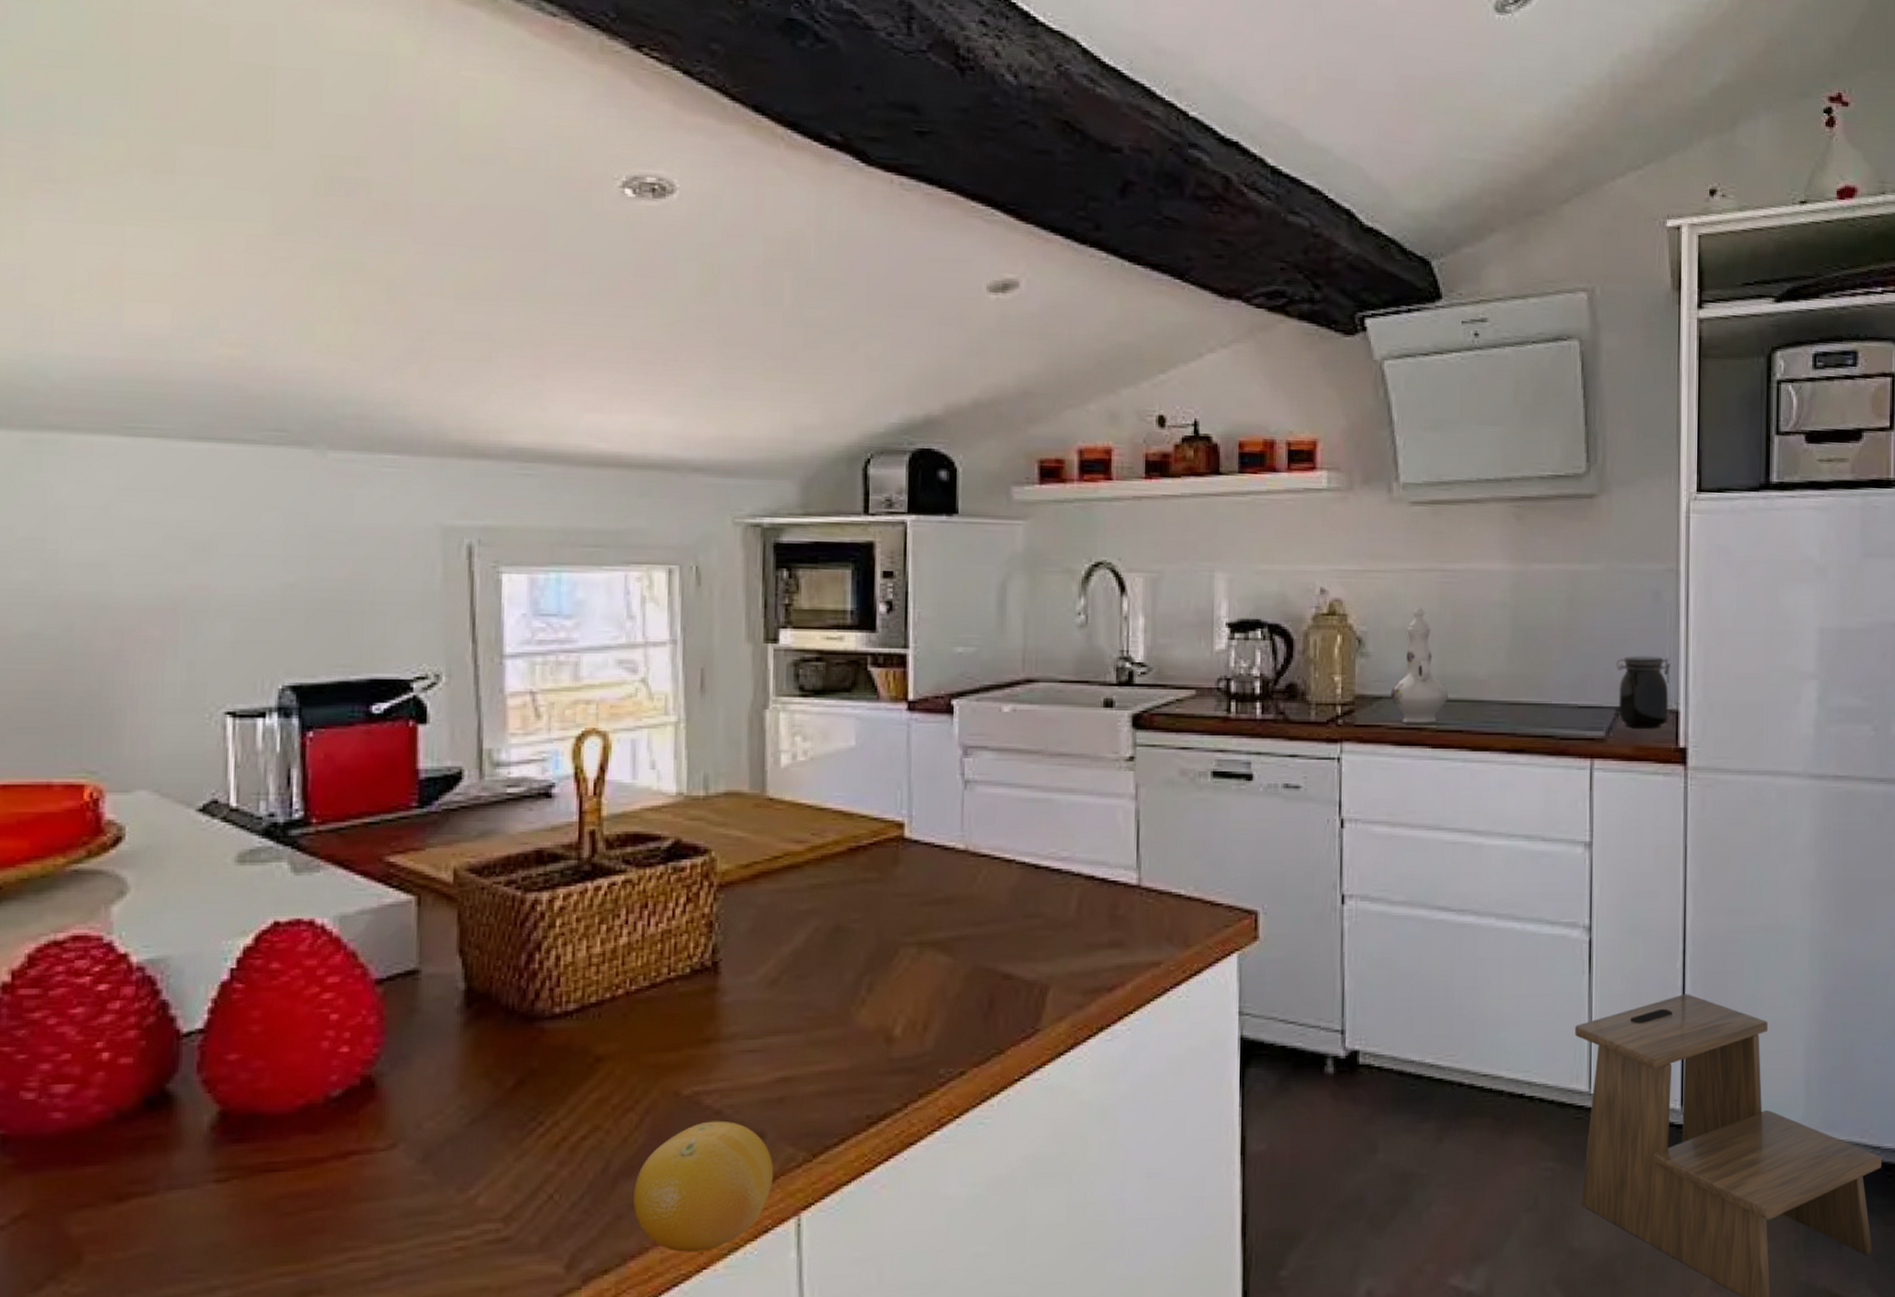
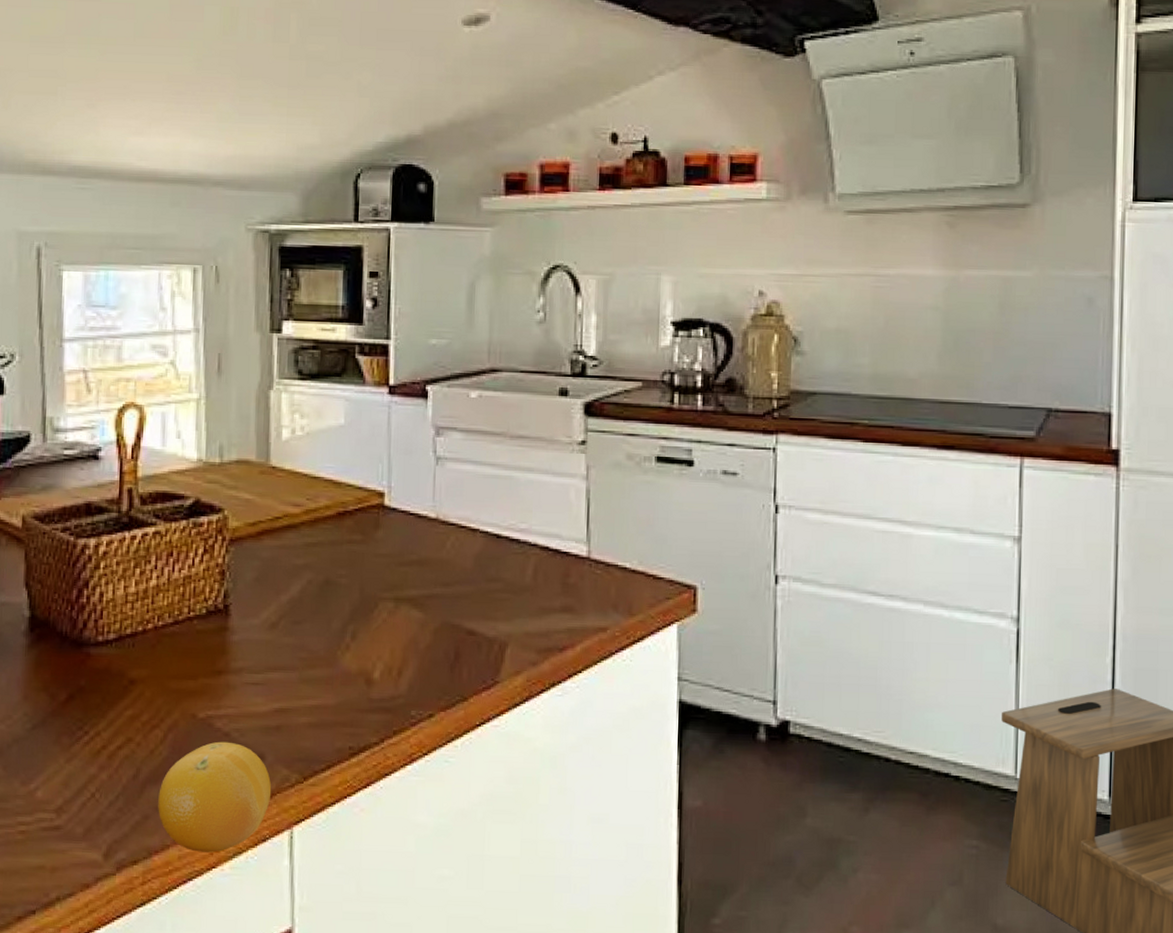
ewer: present [1391,607,1449,725] -> none [824,310,880,420]
jar: present [1616,655,1671,729] -> none [1047,359,1103,430]

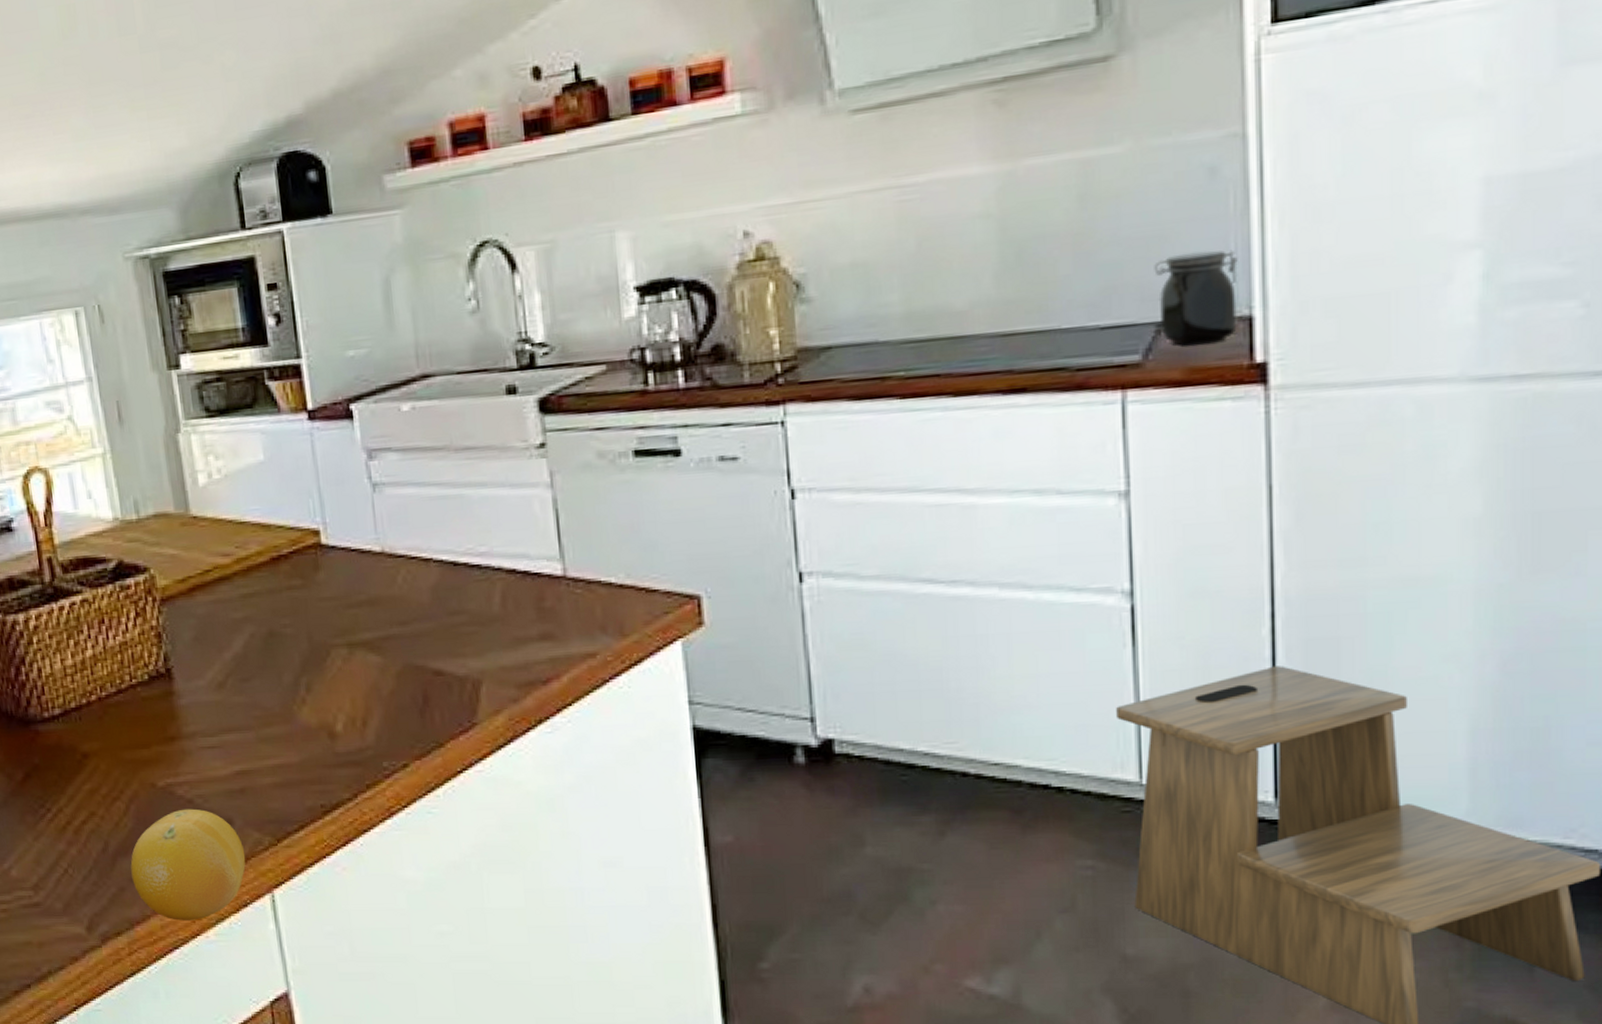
jar: none [1047,359,1103,430] -> present [1154,250,1238,346]

